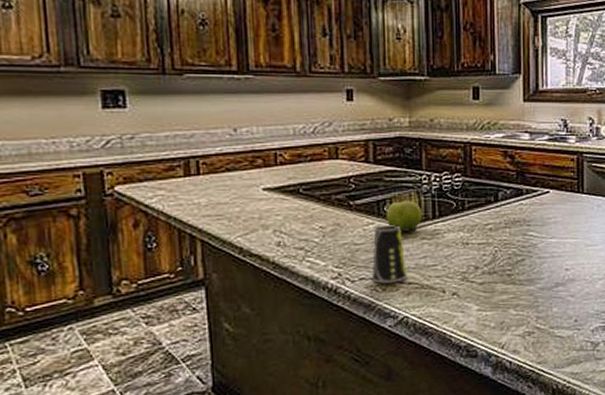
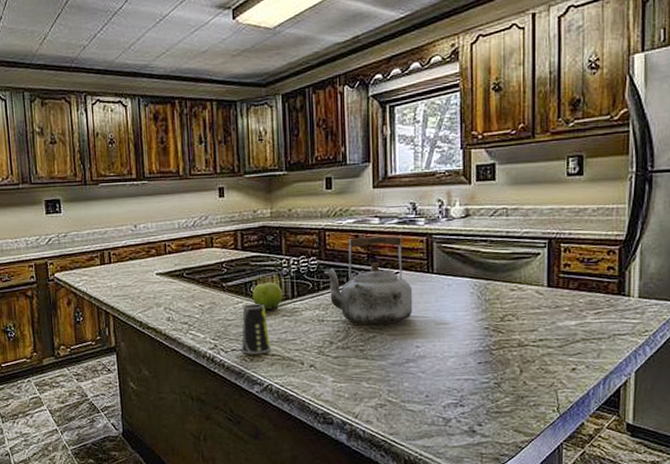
kettle: none [470,152,563,248] -> present [324,234,413,326]

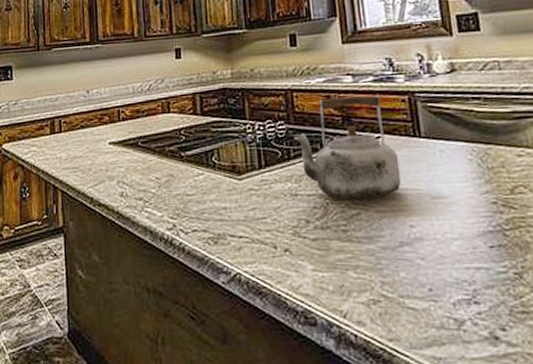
cup: present [242,304,270,354] -> none [203,175,237,236]
fruit: present [252,281,283,310] -> none [214,149,249,183]

